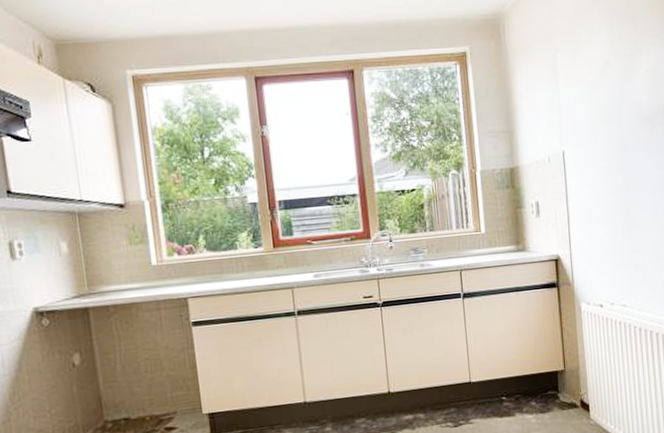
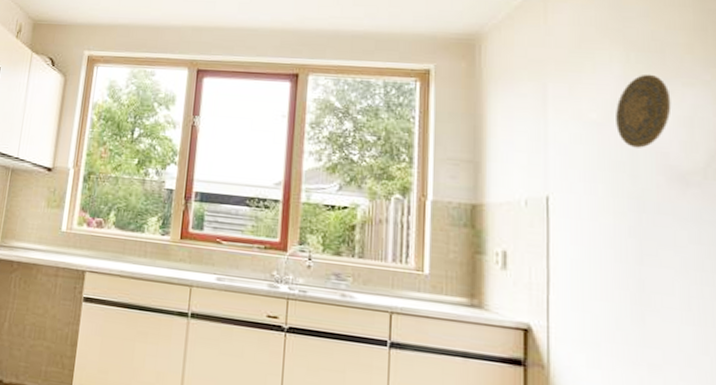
decorative plate: none [605,36,642,101] -> present [616,74,672,148]

